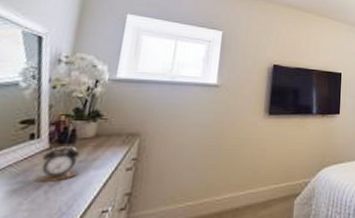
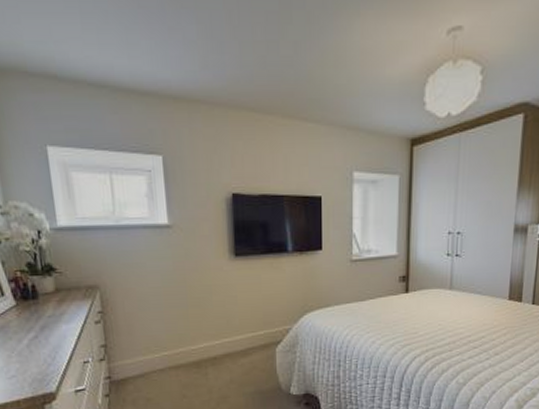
alarm clock: present [35,147,81,184] -> none [13,302,52,338]

